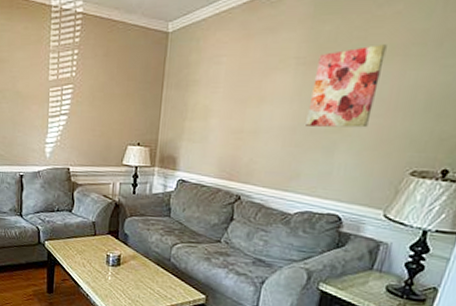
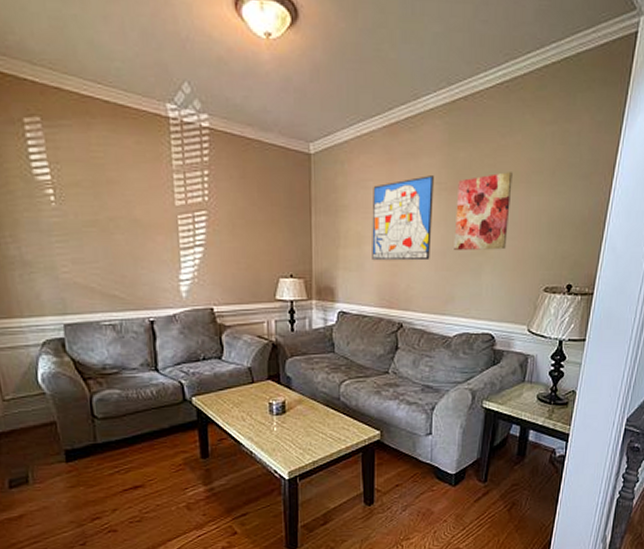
wall art: none [216,50,292,136] -> present [372,175,434,261]

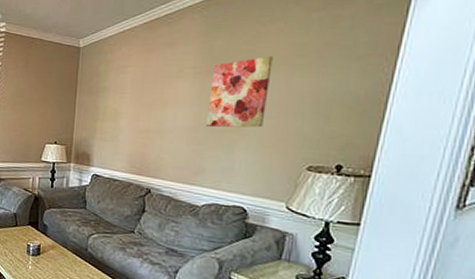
wall art: present [372,175,434,261] -> none [126,61,189,135]

